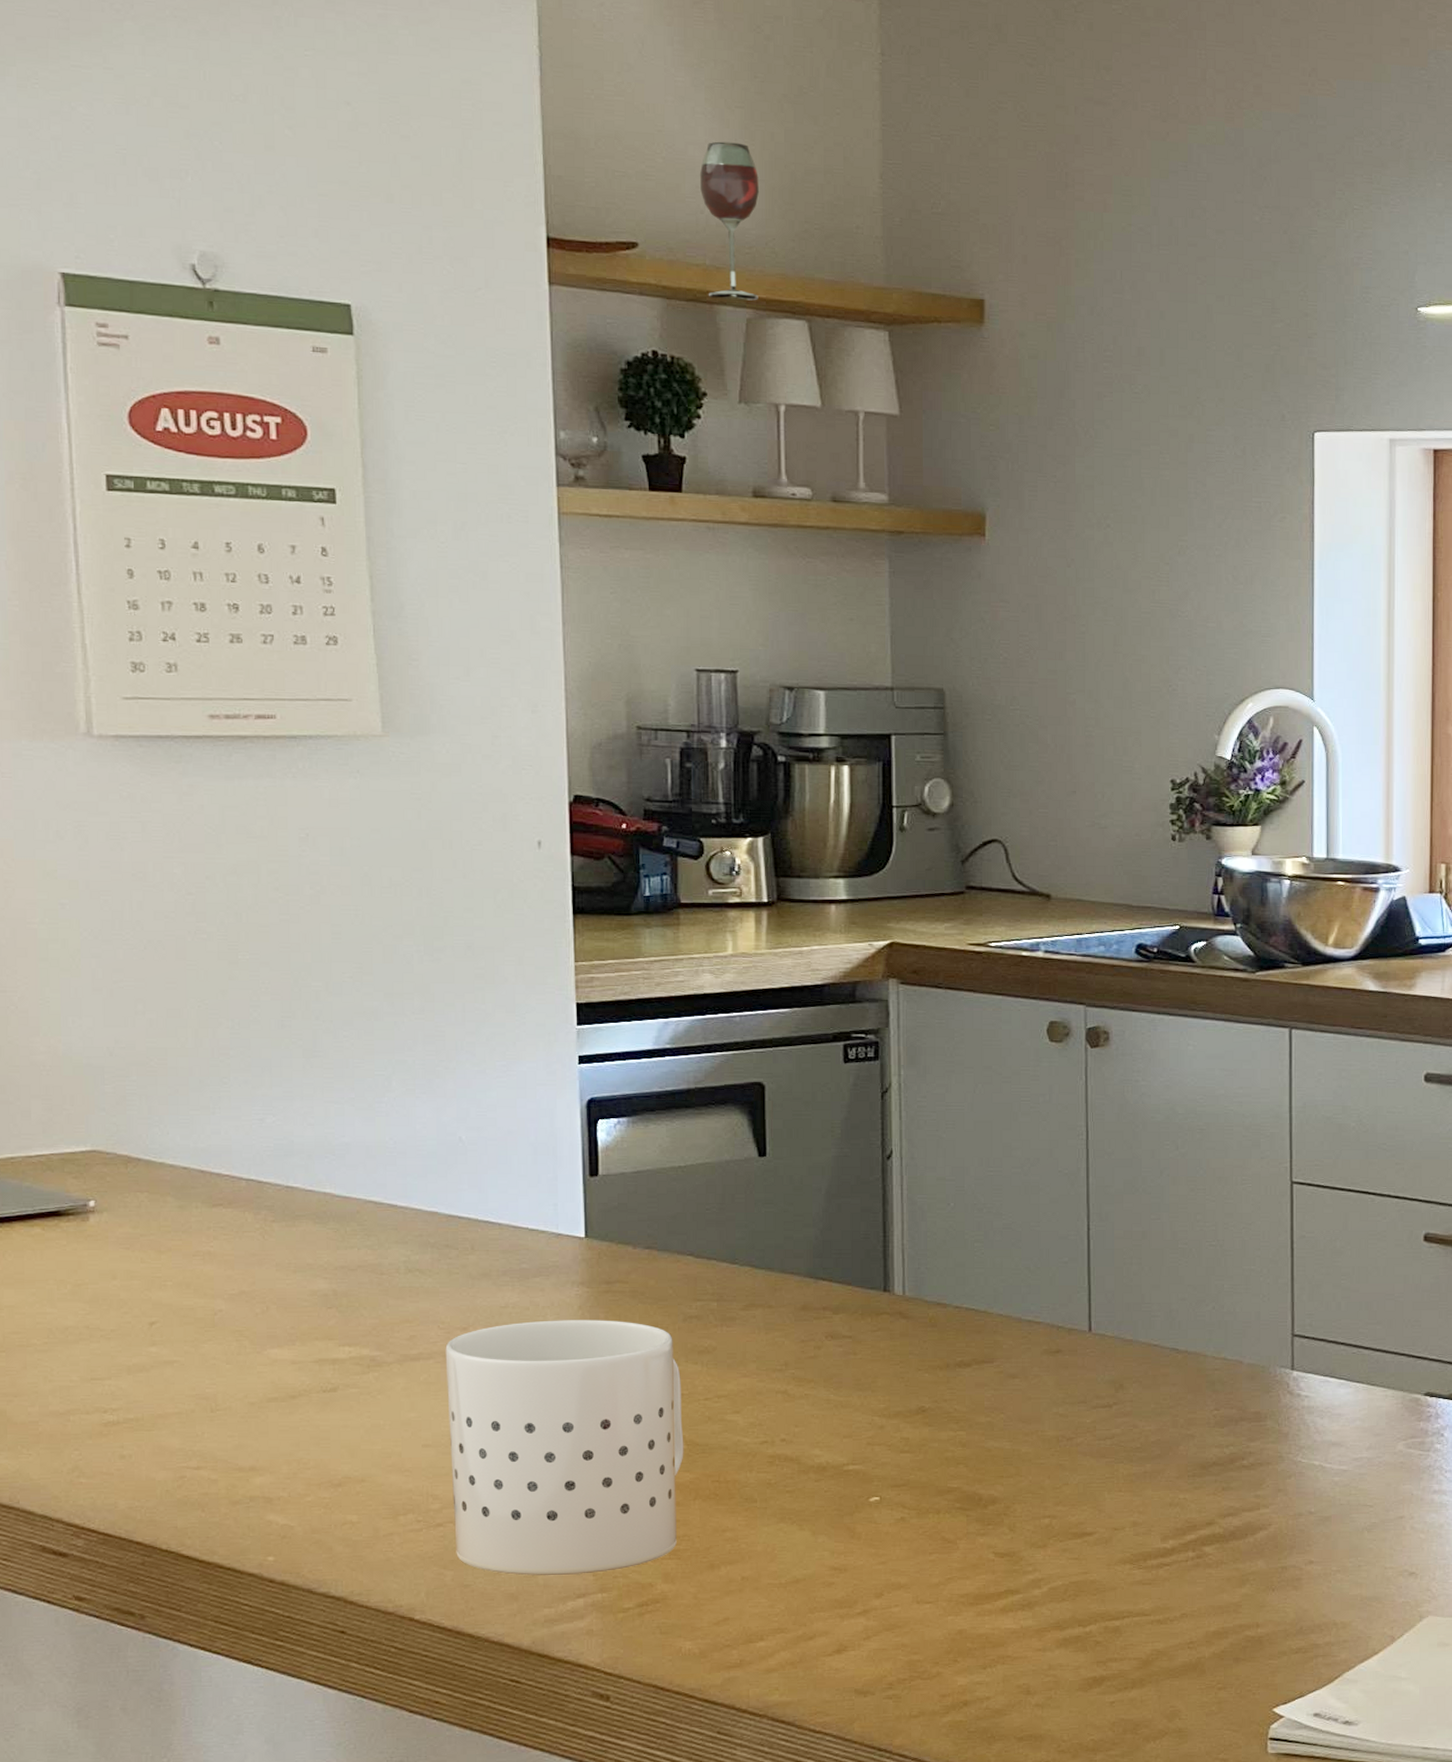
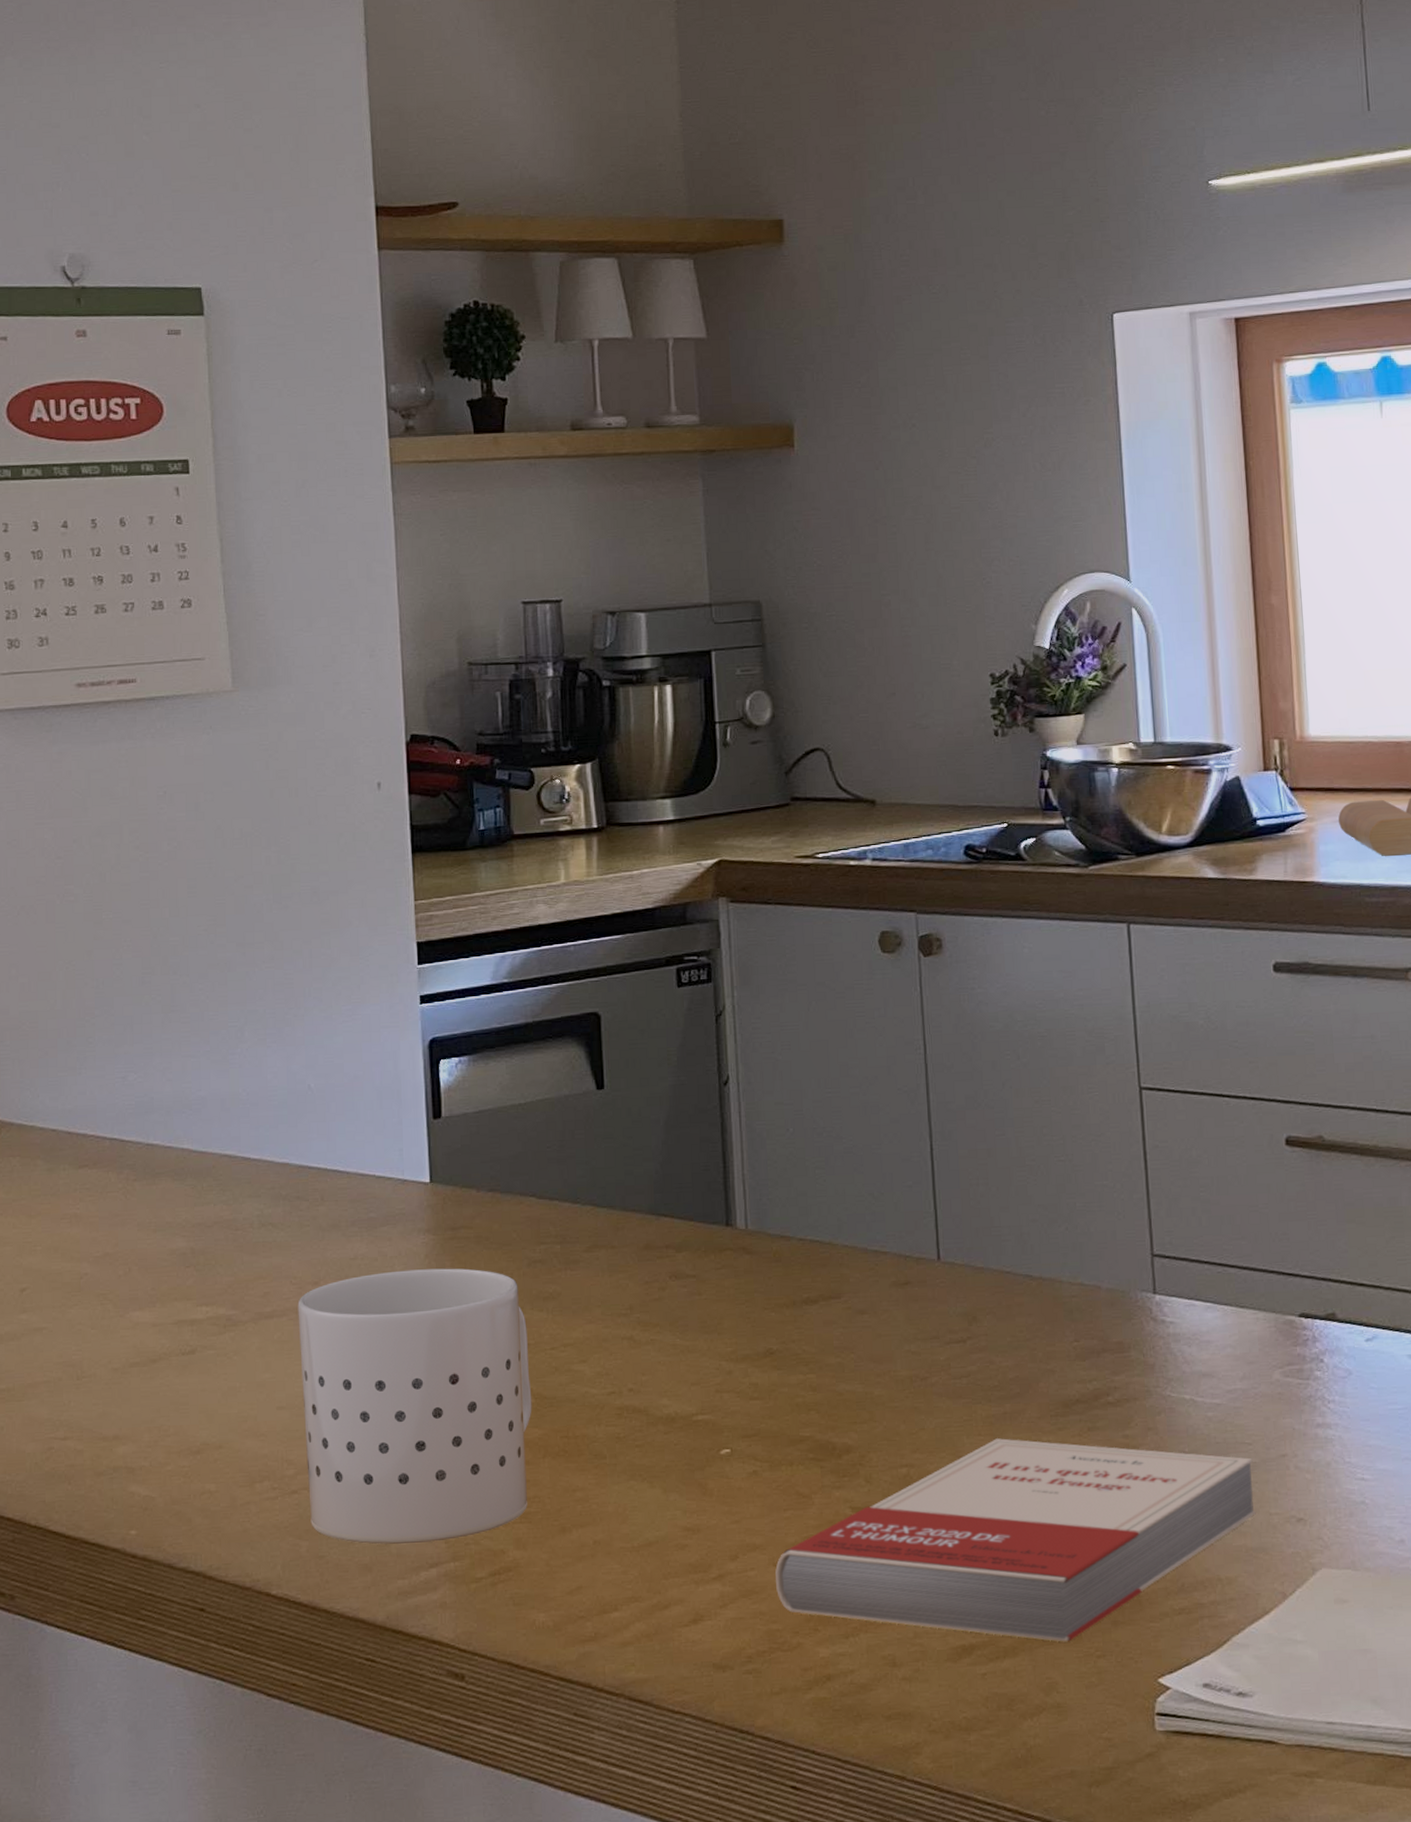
wineglass: present [699,141,759,301] -> none [512,99,570,247]
book: none [919,1495,1373,1676] -> present [775,1438,1256,1642]

